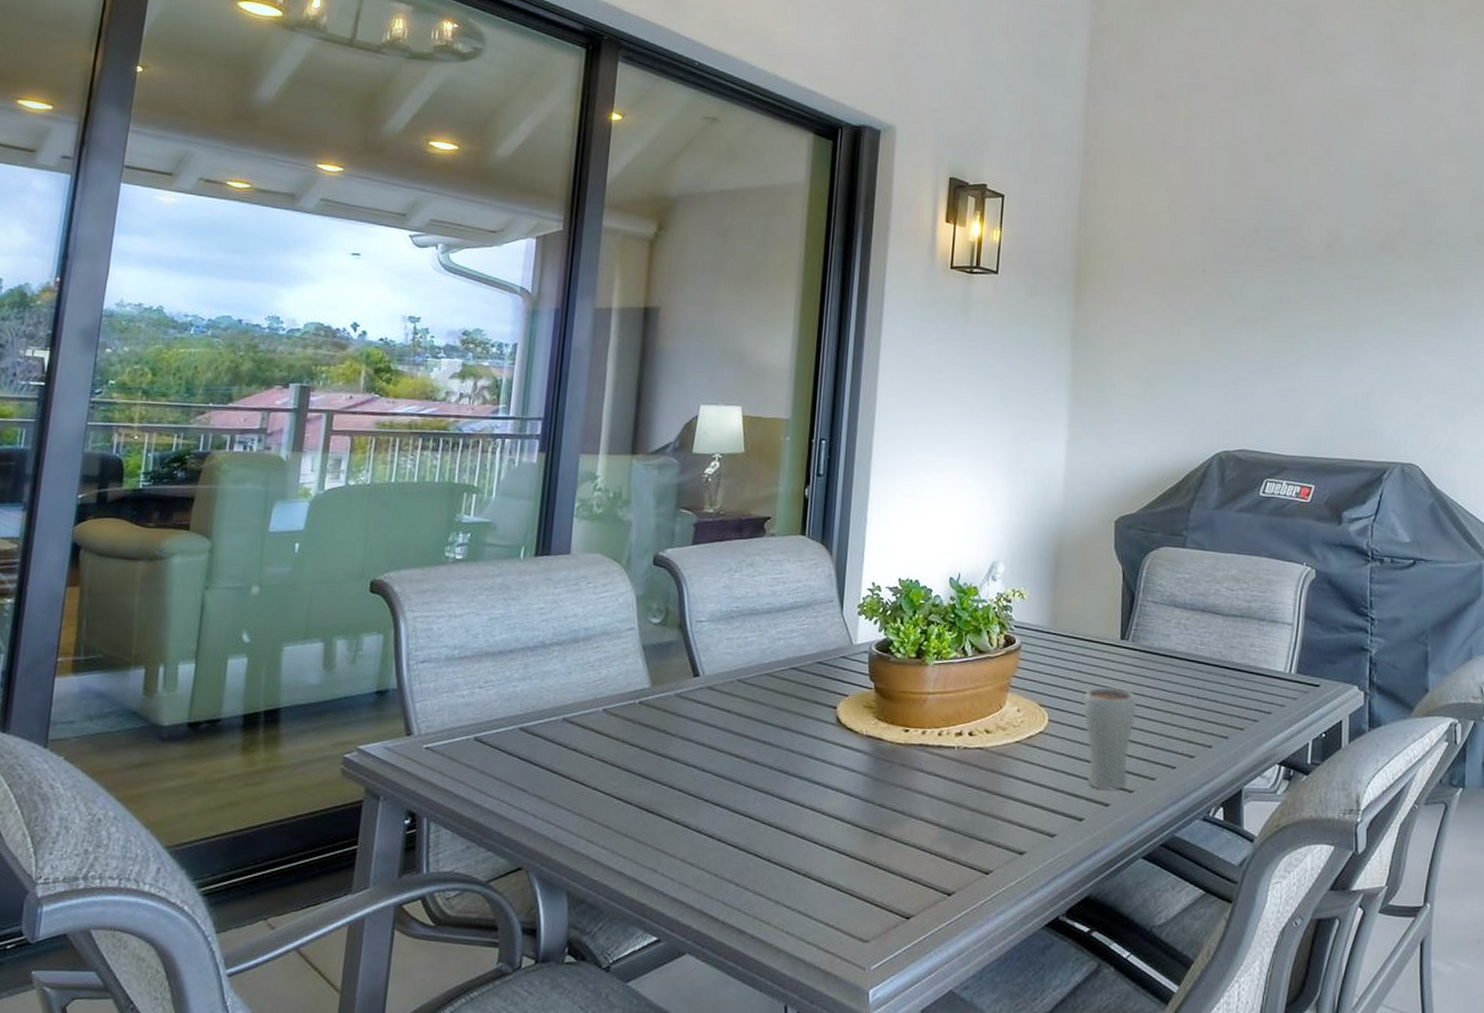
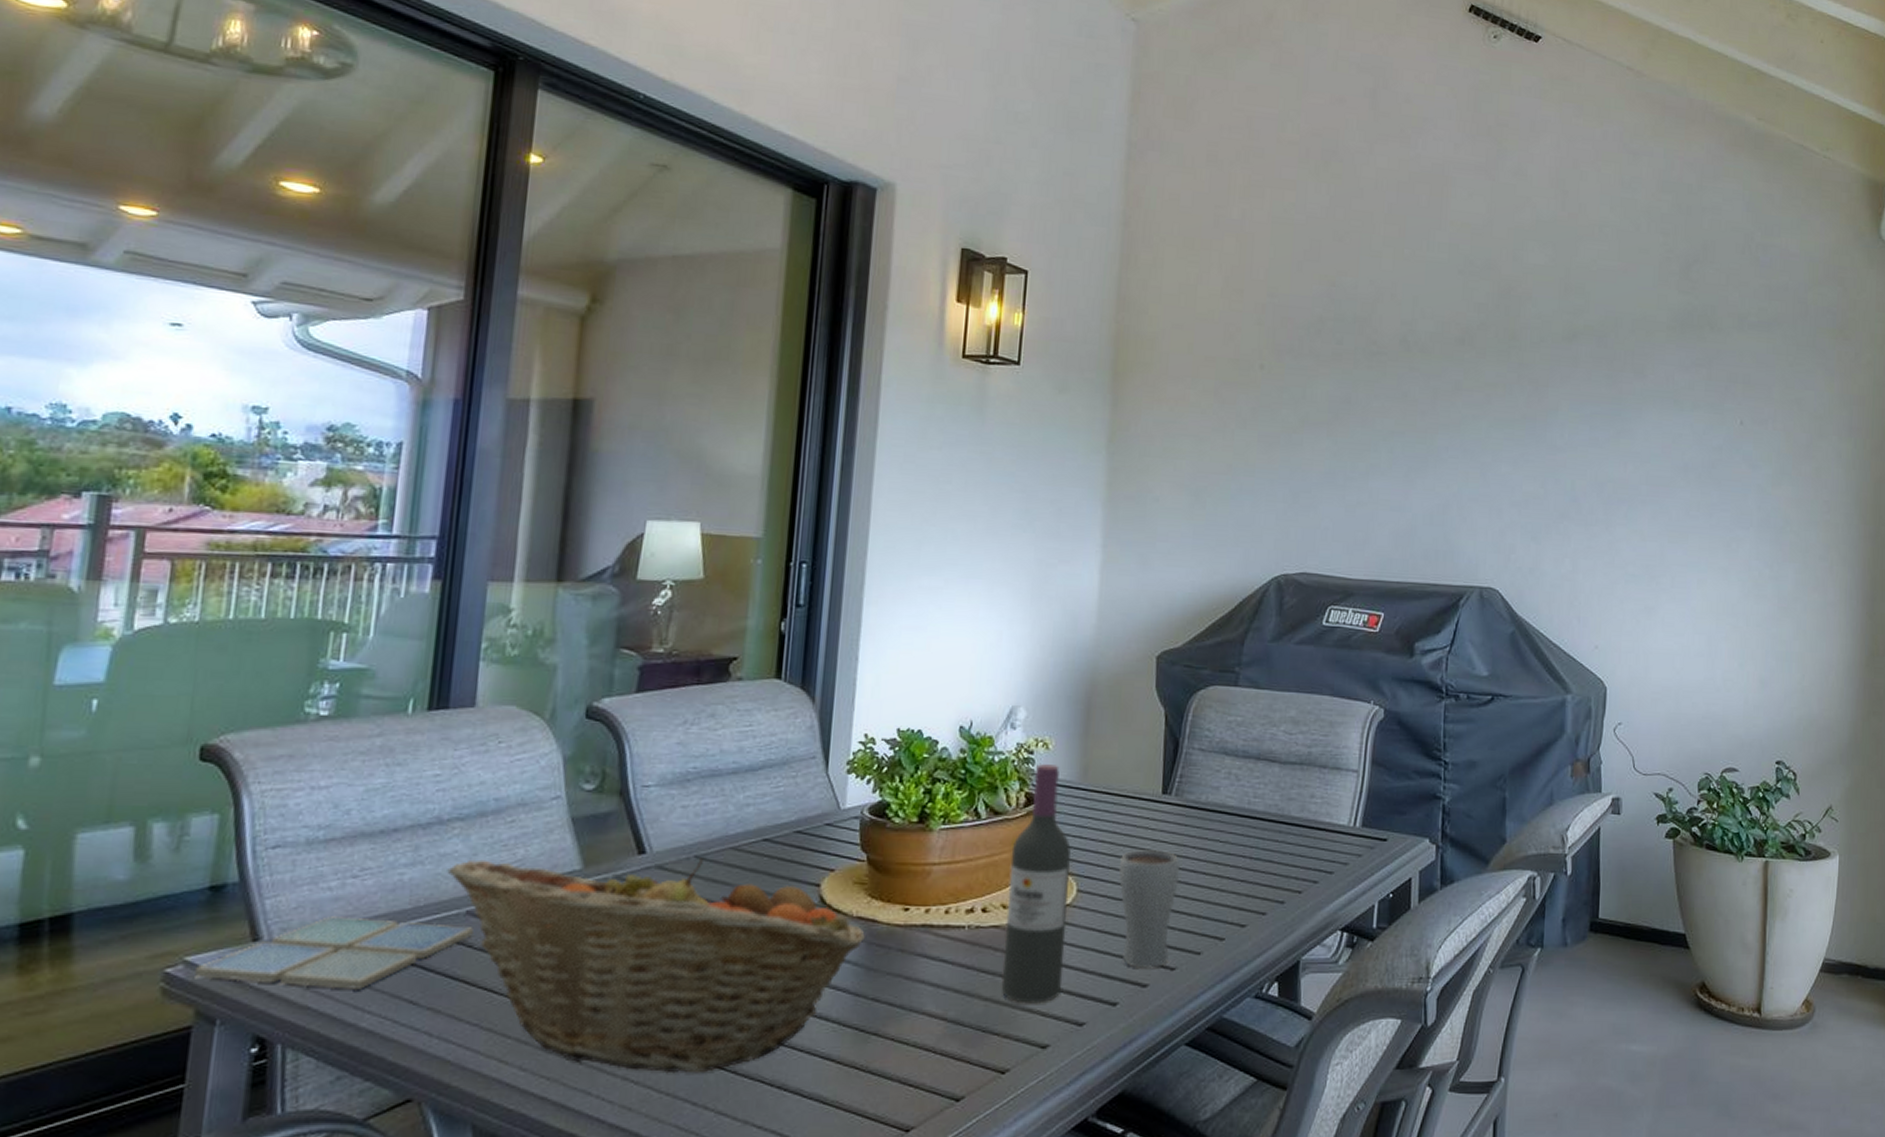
drink coaster: none [365,718,568,779] -> present [195,916,474,991]
fruit basket: none [548,676,874,860] -> present [447,858,867,1074]
wine bottle: none [985,611,1043,816] -> present [1001,764,1071,1004]

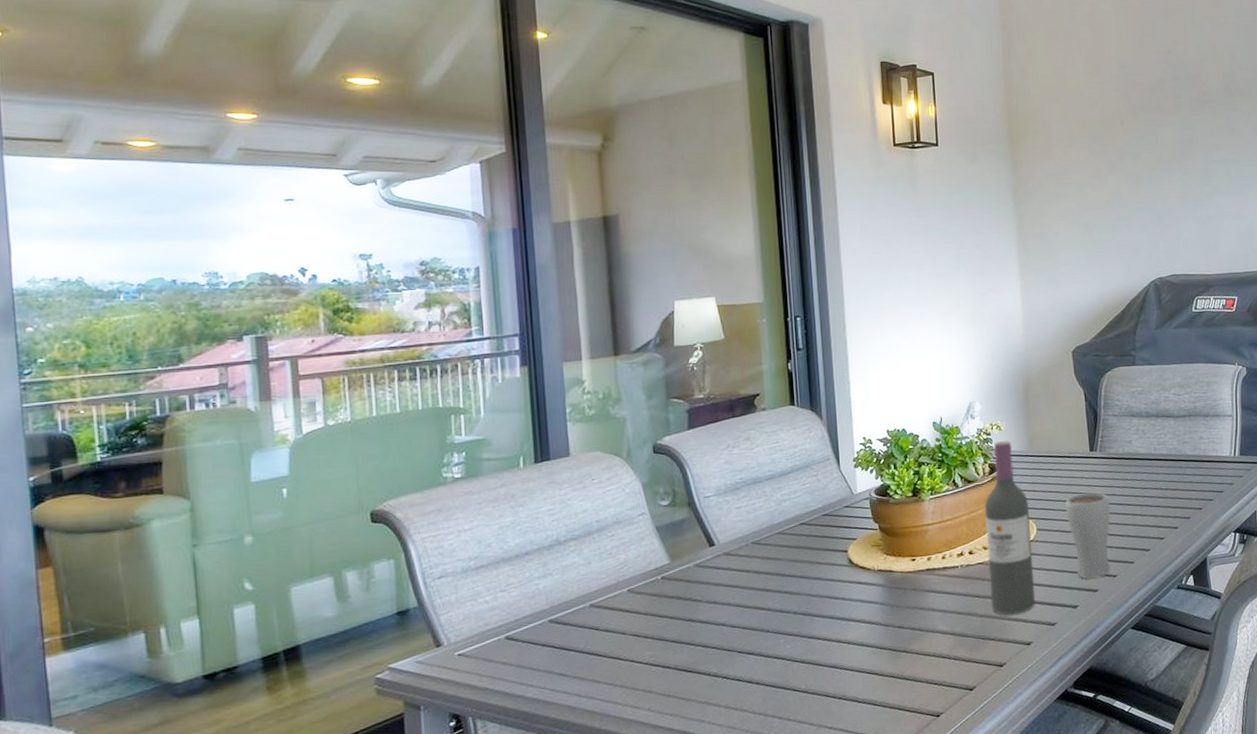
drink coaster: present [195,916,474,991] -> none [398,615,598,678]
fruit basket: present [447,858,867,1074] -> none [570,543,887,701]

